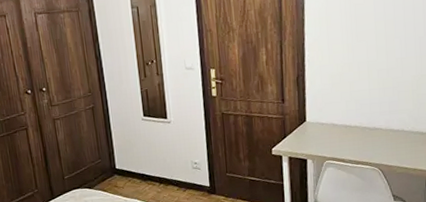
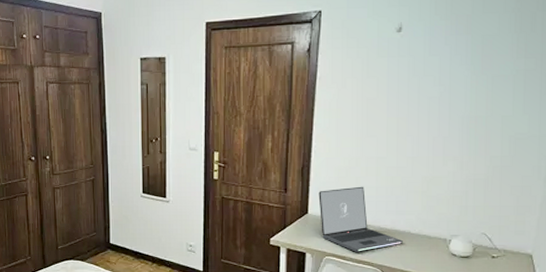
laptop: none [315,90,397,154] -> present [318,186,403,252]

